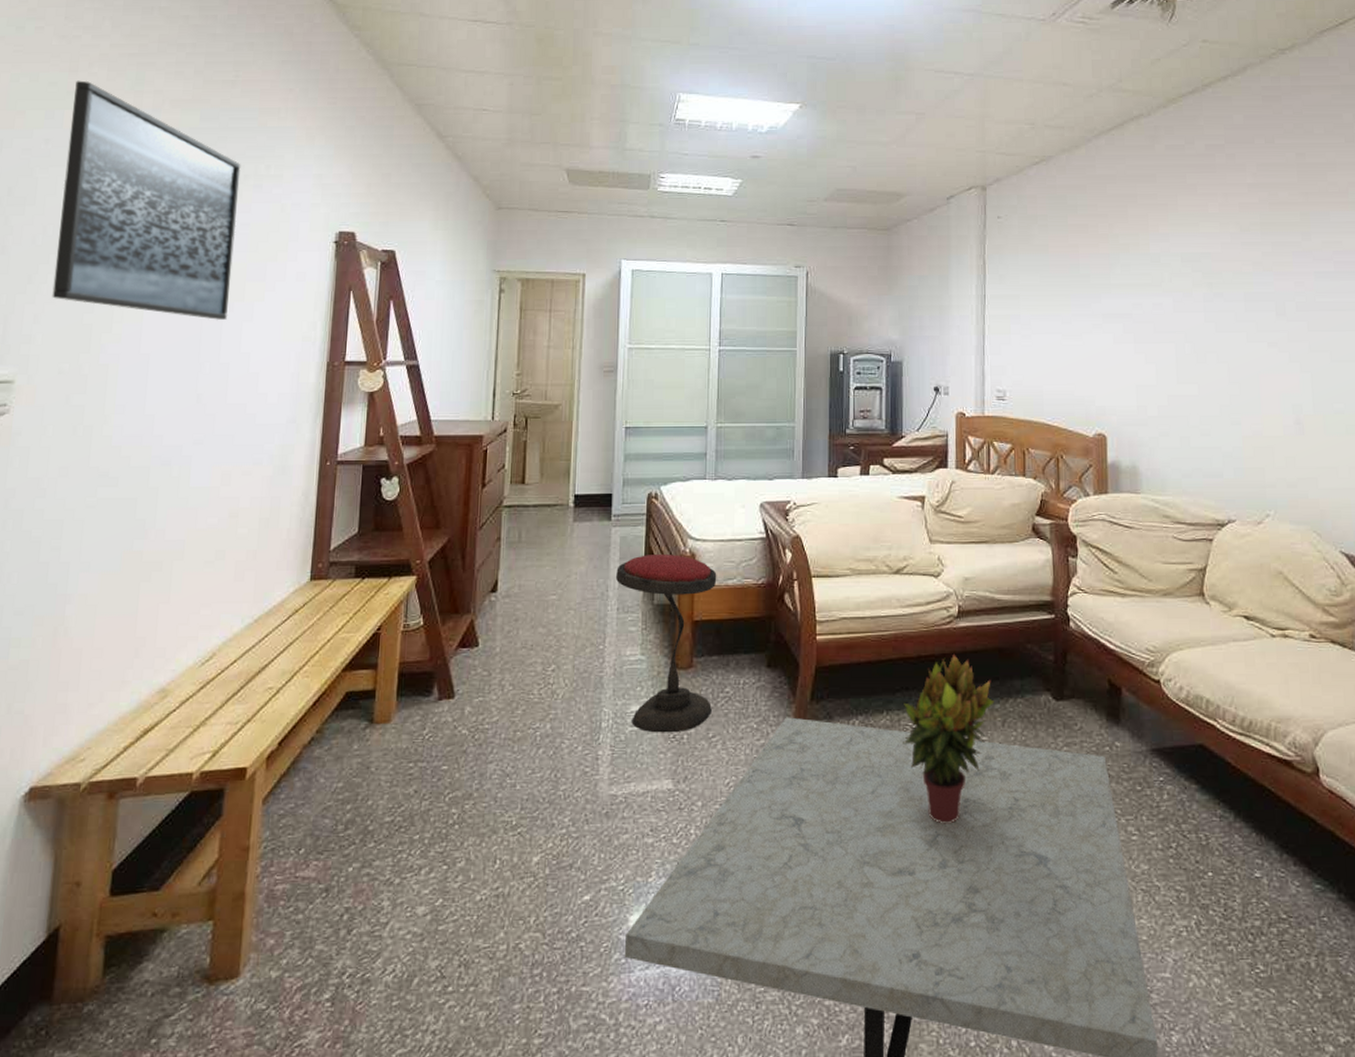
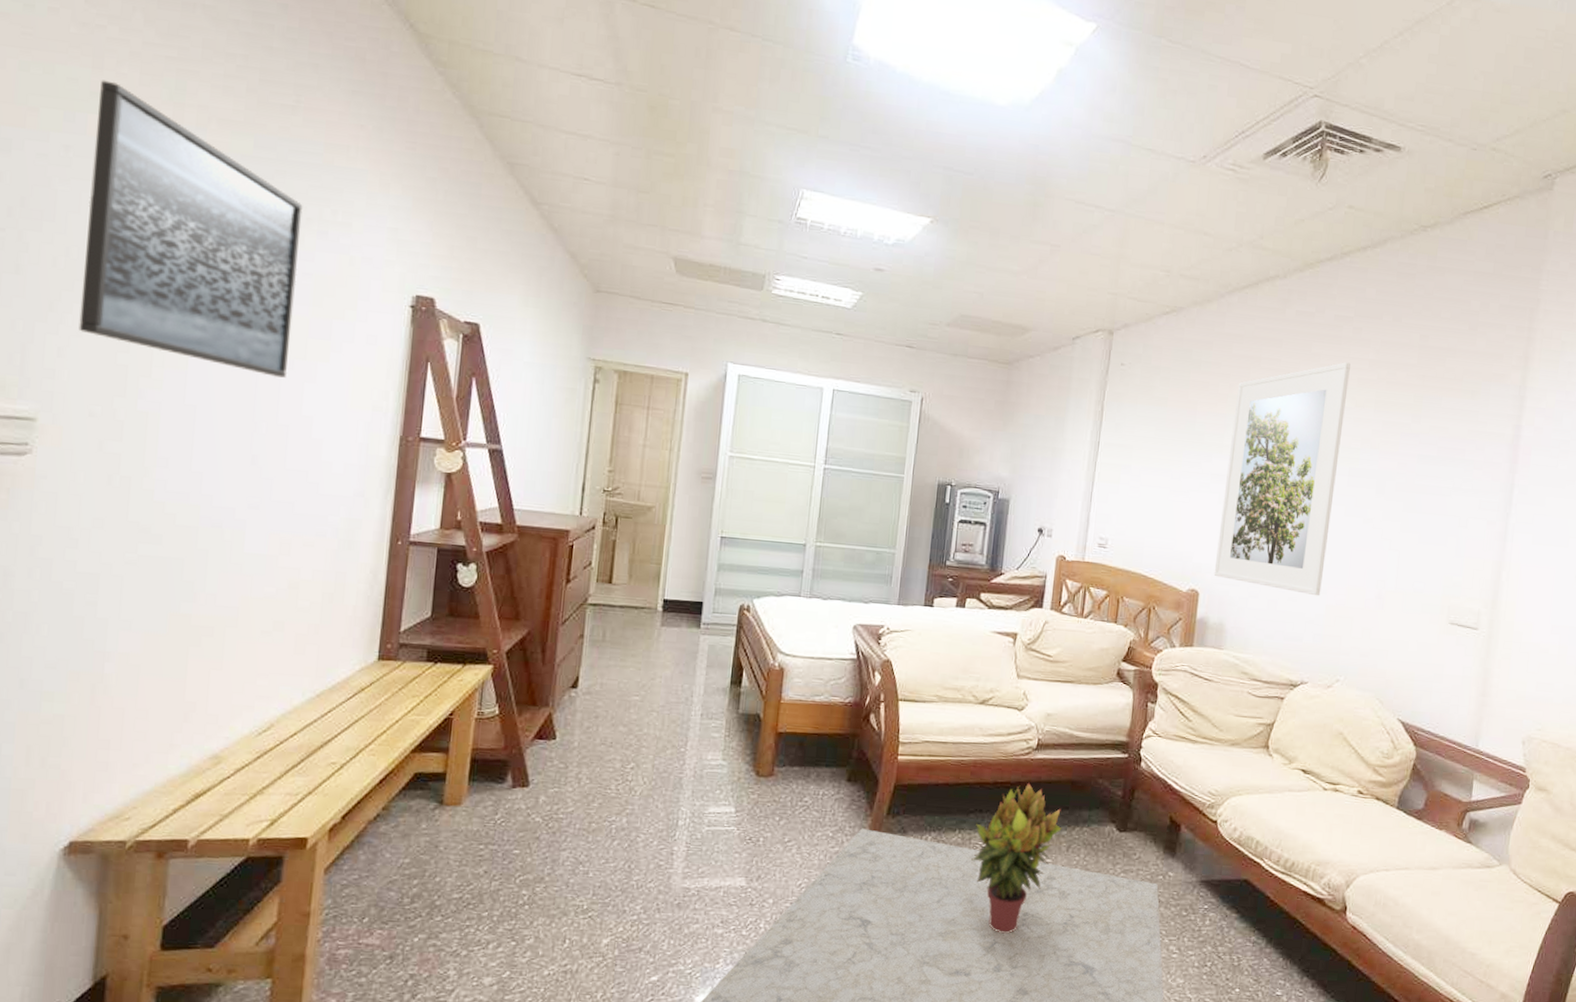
side table: present [616,554,717,733] -> none [702,665,805,835]
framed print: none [1117,189,1235,428] -> present [1213,362,1351,596]

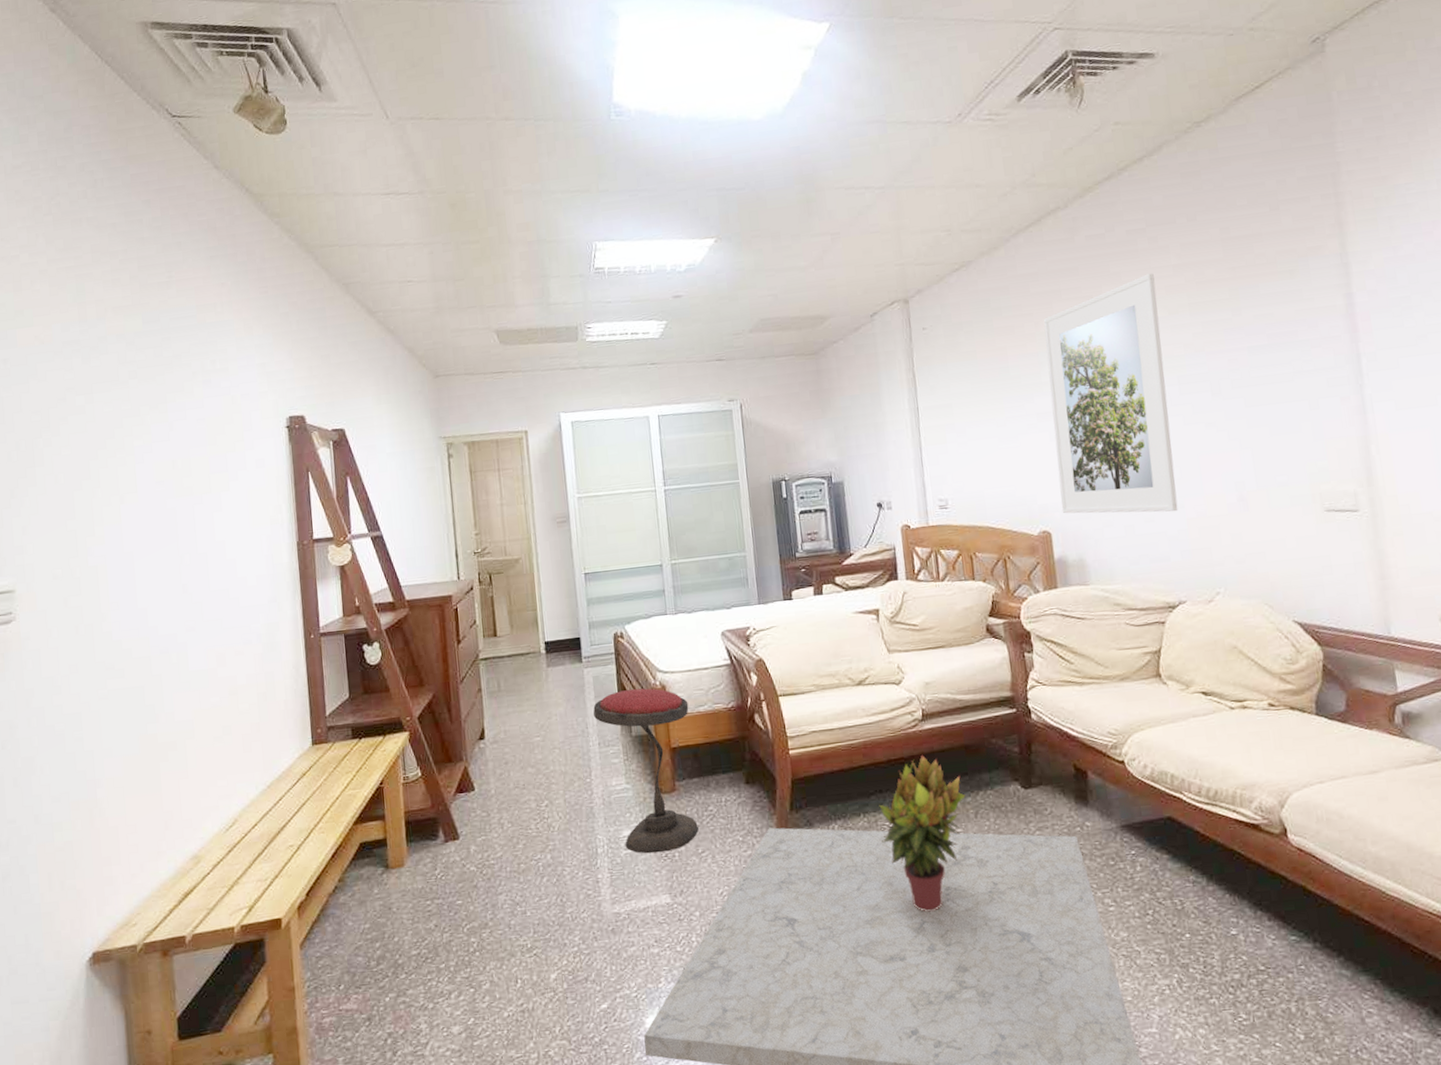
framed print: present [79,80,303,378] -> none [22,298,198,514]
side table: none [702,665,805,835] -> present [593,688,699,854]

